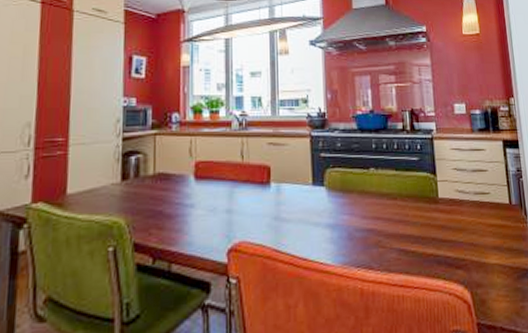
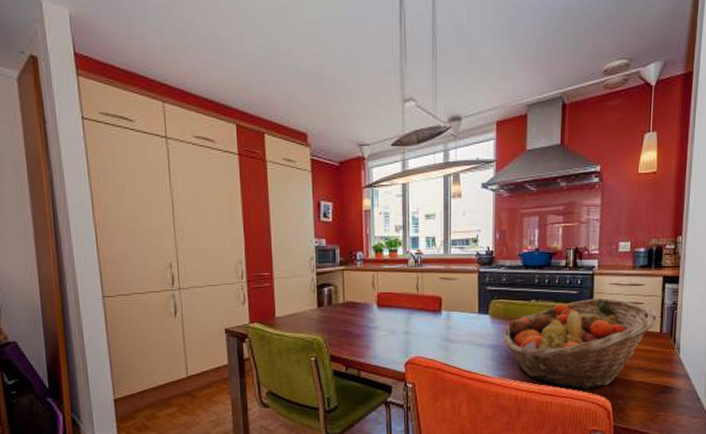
fruit basket: none [342,166,506,277] -> present [503,298,659,390]

